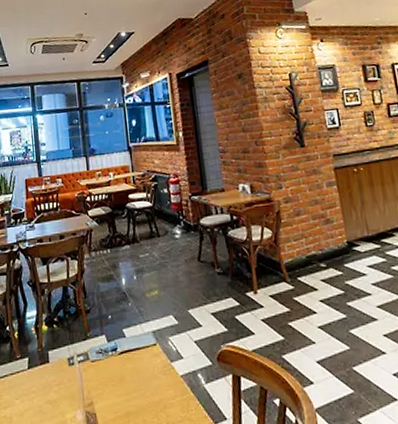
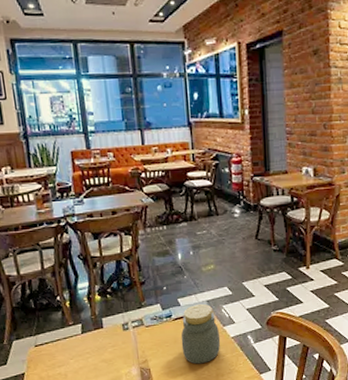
jar: none [127,334,169,409] -> present [181,303,221,364]

